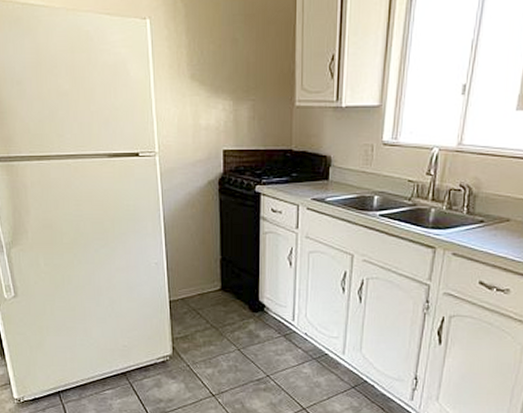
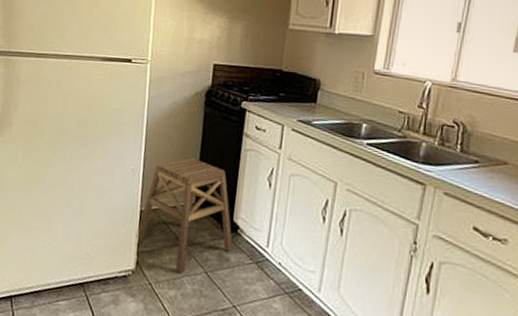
stool: none [168,246,262,352] -> present [135,158,233,273]

